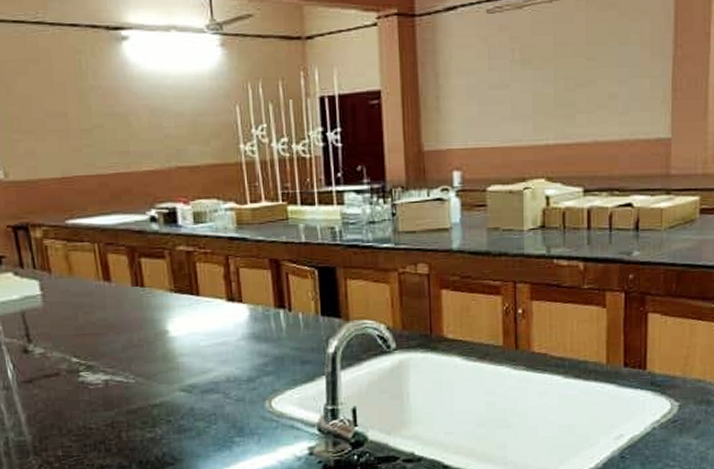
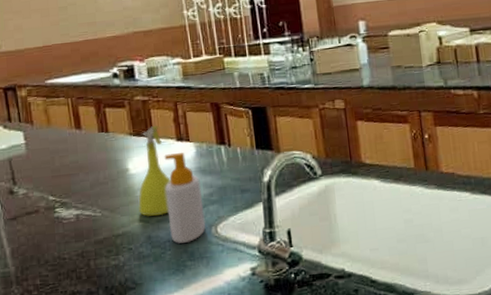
spray bottle: none [179,281,219,386] -> present [138,125,171,217]
soap bottle: none [211,315,259,417] -> present [164,153,206,244]

